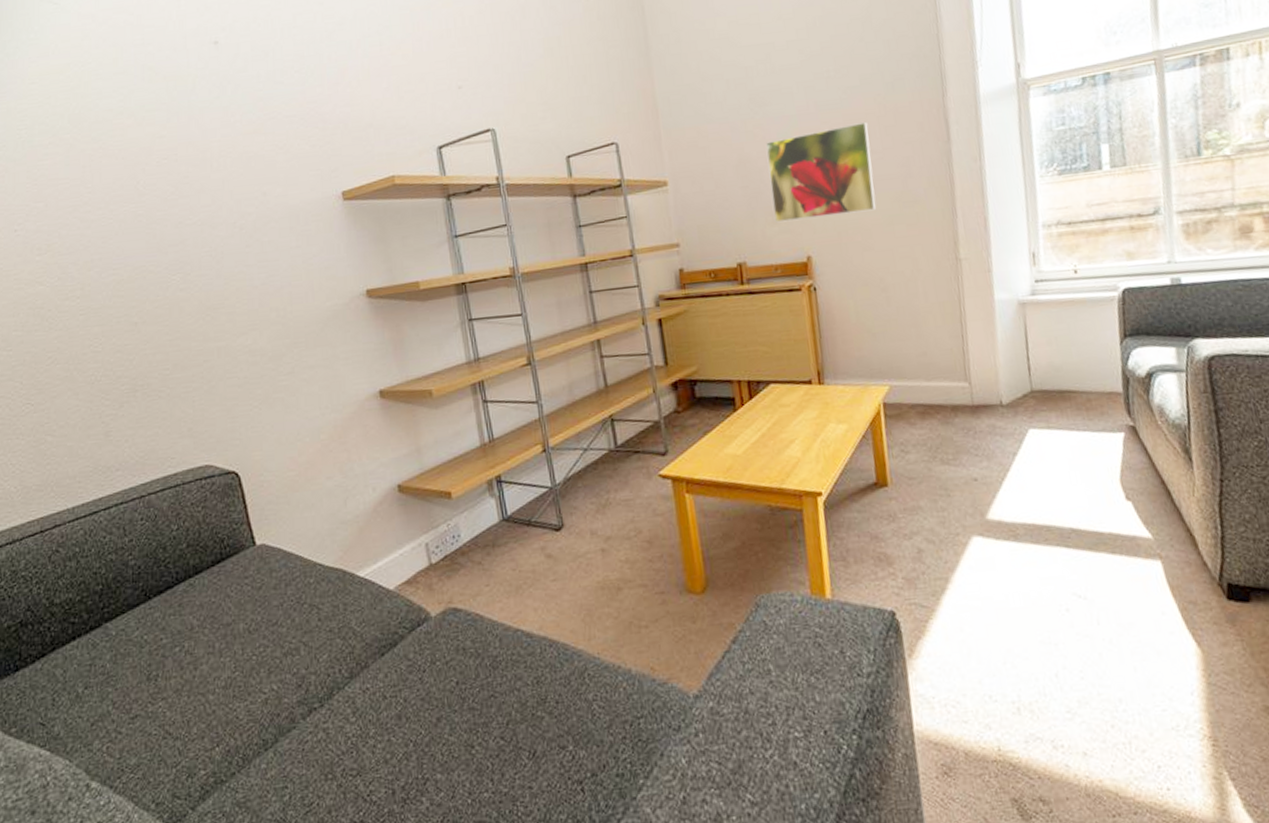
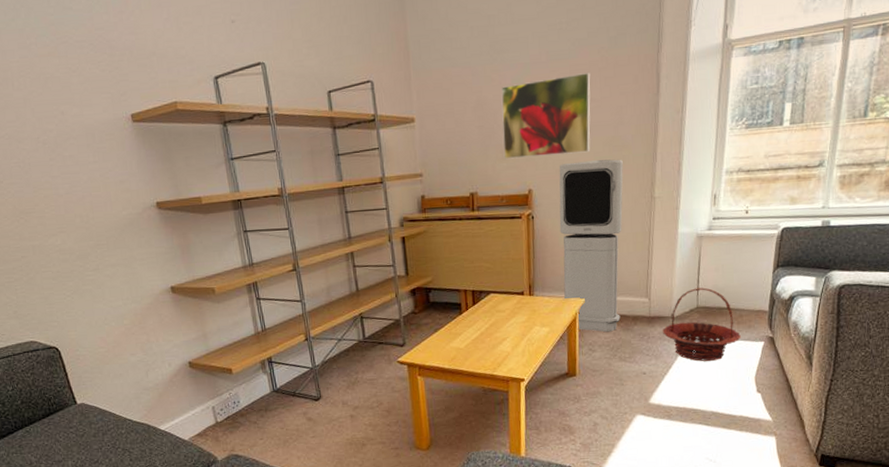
air purifier: none [841,216,937,428] -> present [559,159,624,332]
basket: none [990,366,1093,462] -> present [662,287,741,362]

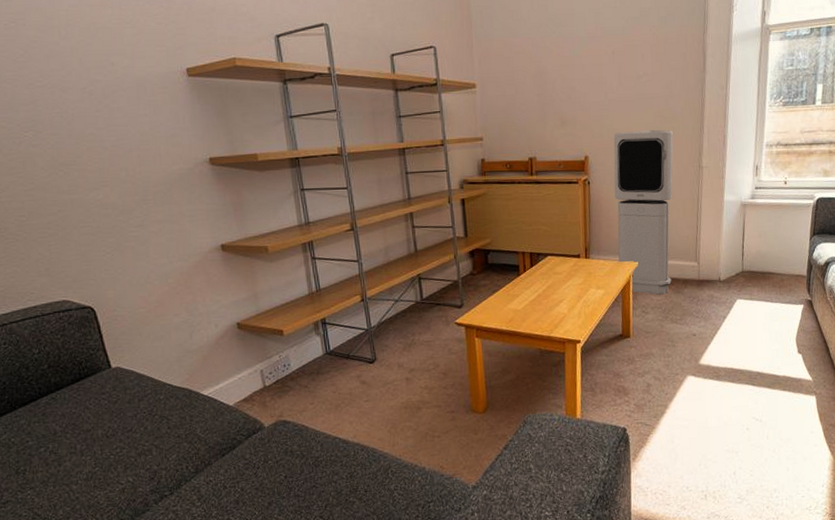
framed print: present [501,73,591,160] -> none [559,49,643,127]
basket: present [662,287,741,362] -> none [710,253,782,324]

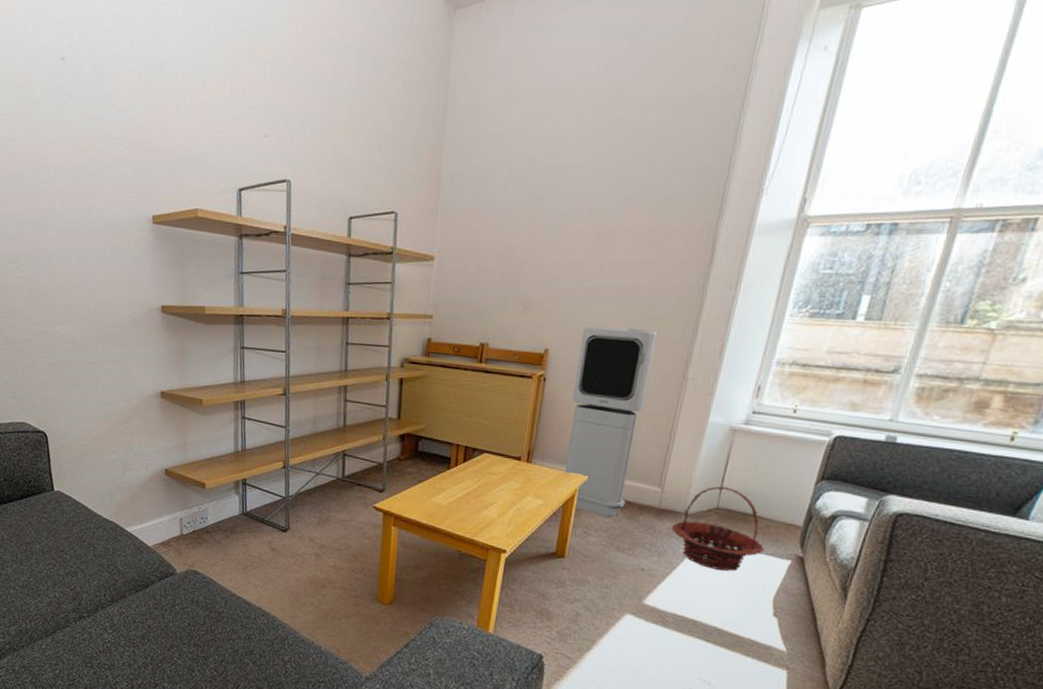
basket: none [710,253,782,324] -> present [671,486,764,571]

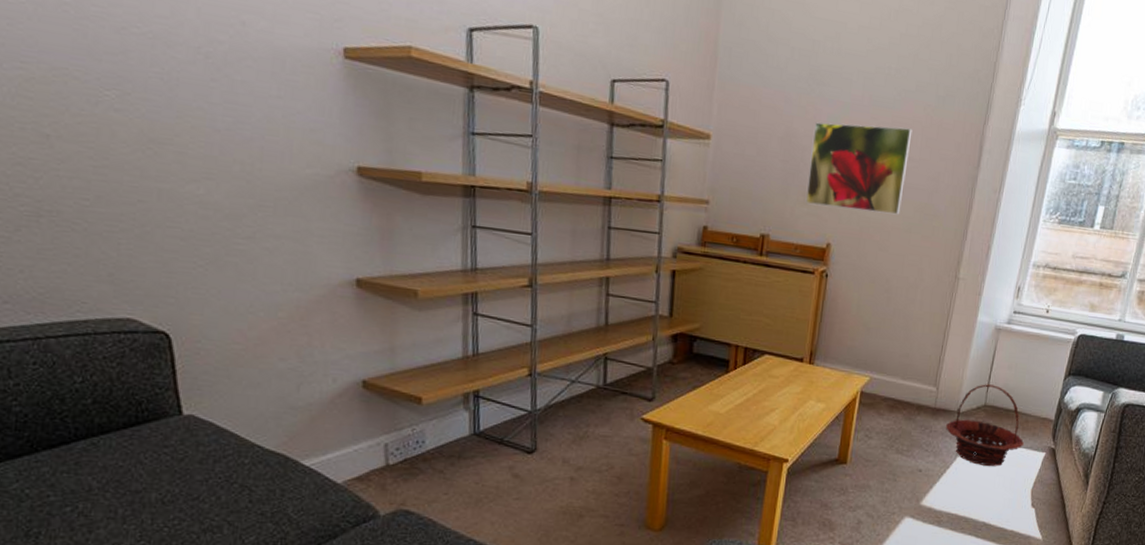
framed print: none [523,232,636,319] -> present [805,122,913,215]
air purifier: present [565,326,657,518] -> none [847,222,932,419]

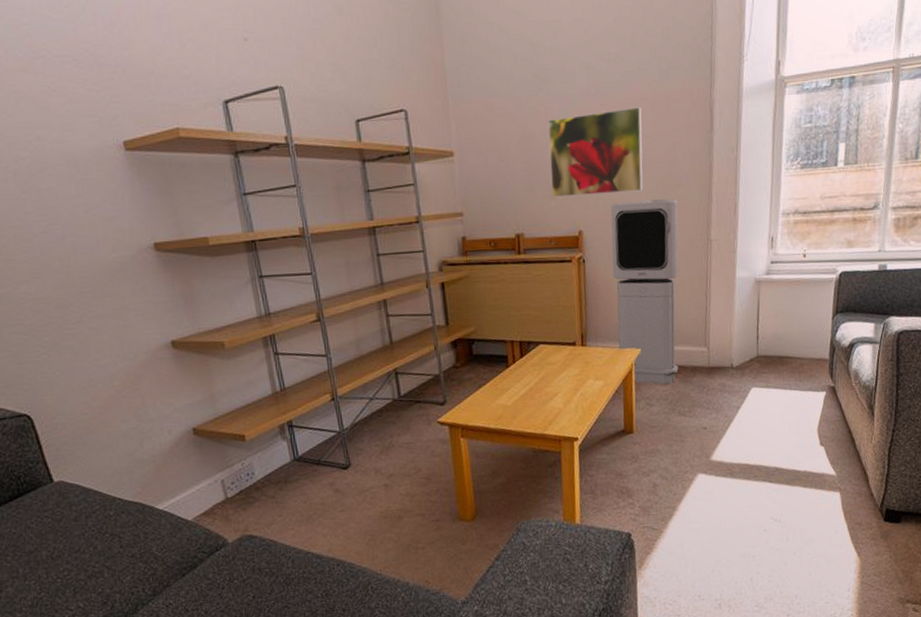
air purifier: none [847,222,932,419] -> present [610,199,679,385]
basket: present [945,384,1024,467] -> none [722,335,802,414]

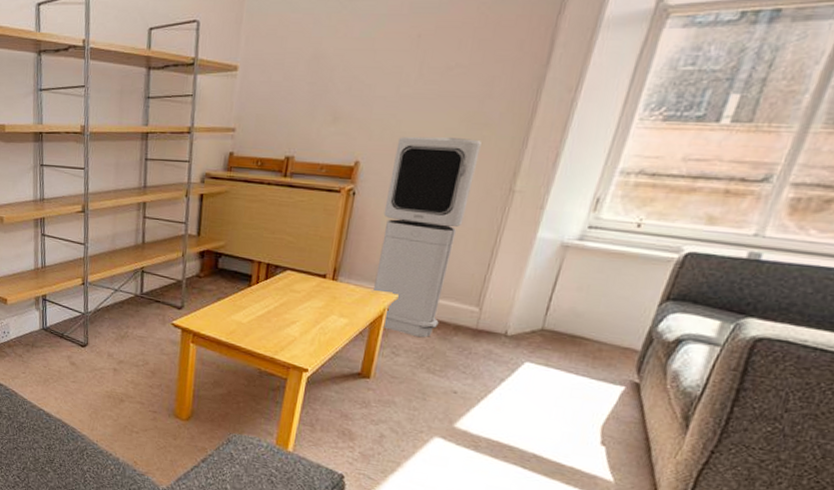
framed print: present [548,107,644,198] -> none [332,32,462,127]

